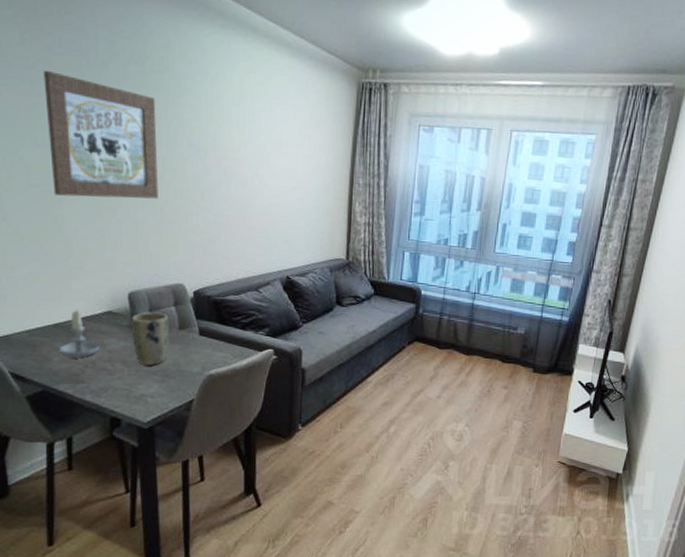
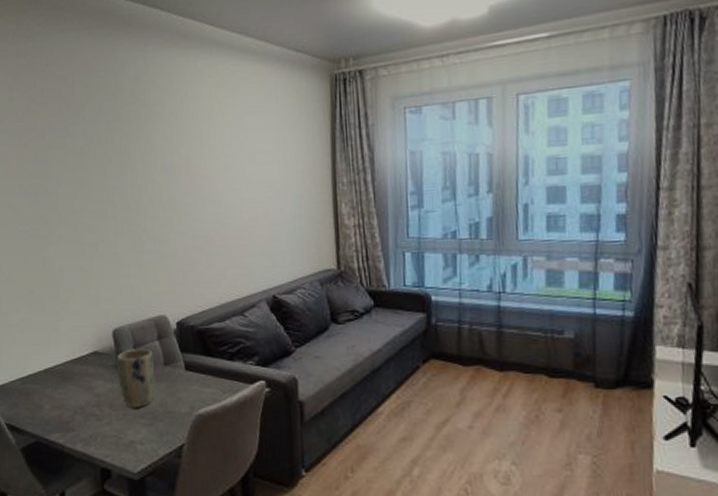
wall art: present [44,70,159,199] -> none [30,120,136,238]
candle: present [58,309,100,358] -> none [49,352,88,404]

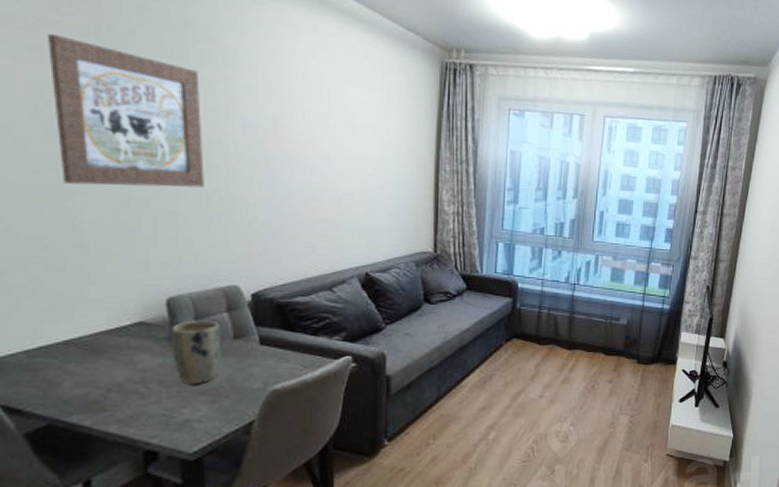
wall art: none [30,120,136,238] -> present [48,33,204,188]

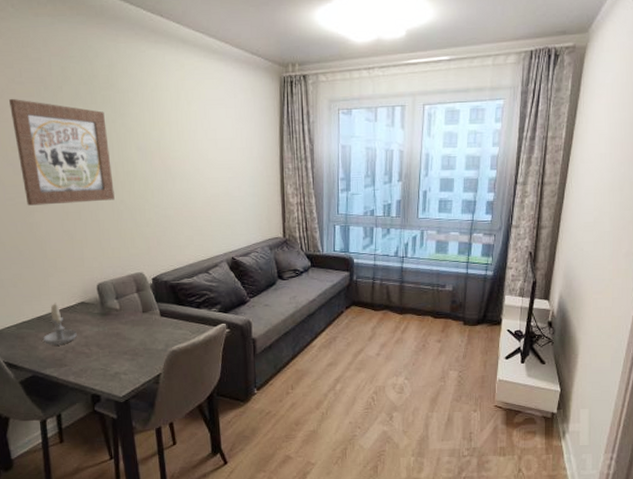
candle: none [70,321,128,381] -> present [42,302,77,345]
plant pot: present [172,320,221,384] -> none [102,299,135,346]

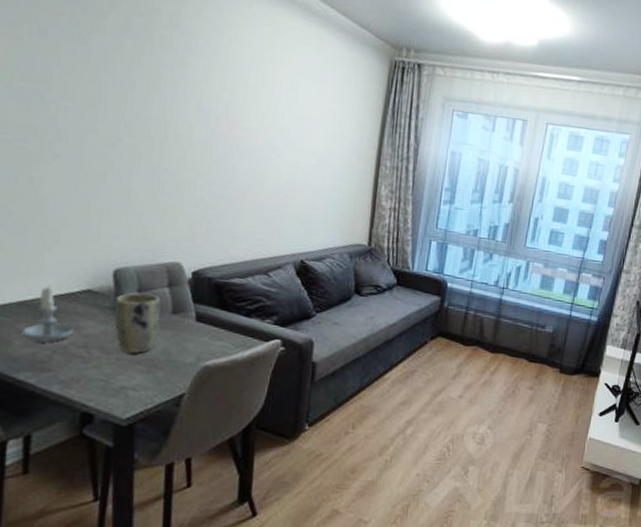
wall art: present [9,98,115,206] -> none [27,11,161,167]
plant pot: none [102,299,135,346] -> present [114,292,161,353]

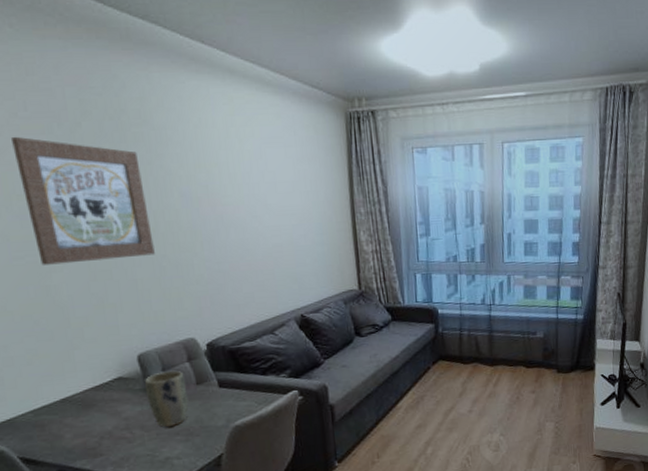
candle: present [21,285,74,342] -> none [69,380,114,432]
wall art: none [27,11,161,167] -> present [12,136,155,265]

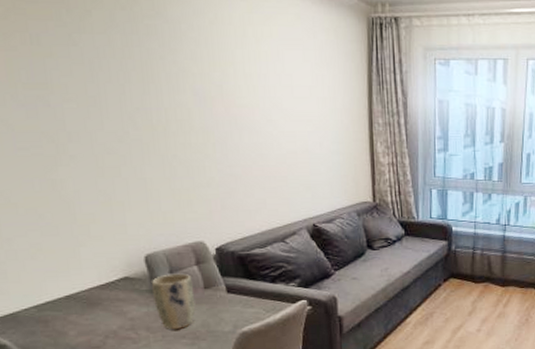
wall art: present [12,136,155,265] -> none [18,20,165,158]

